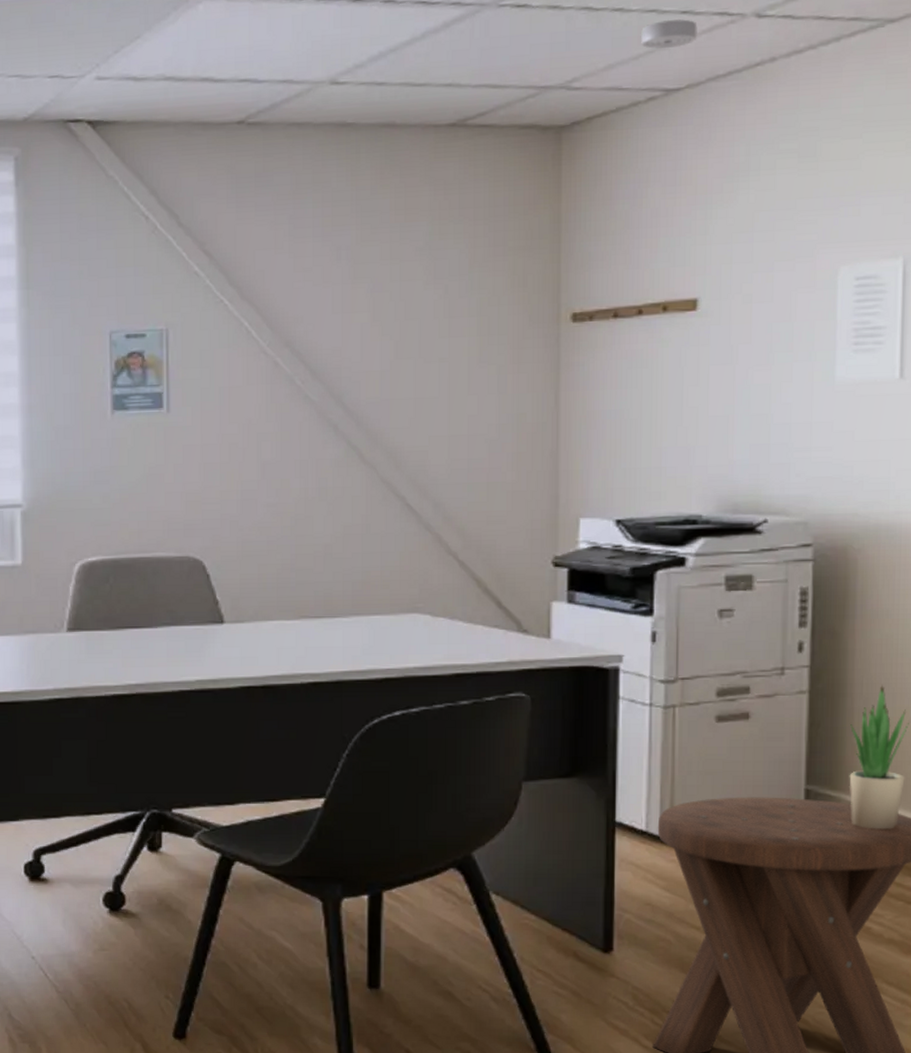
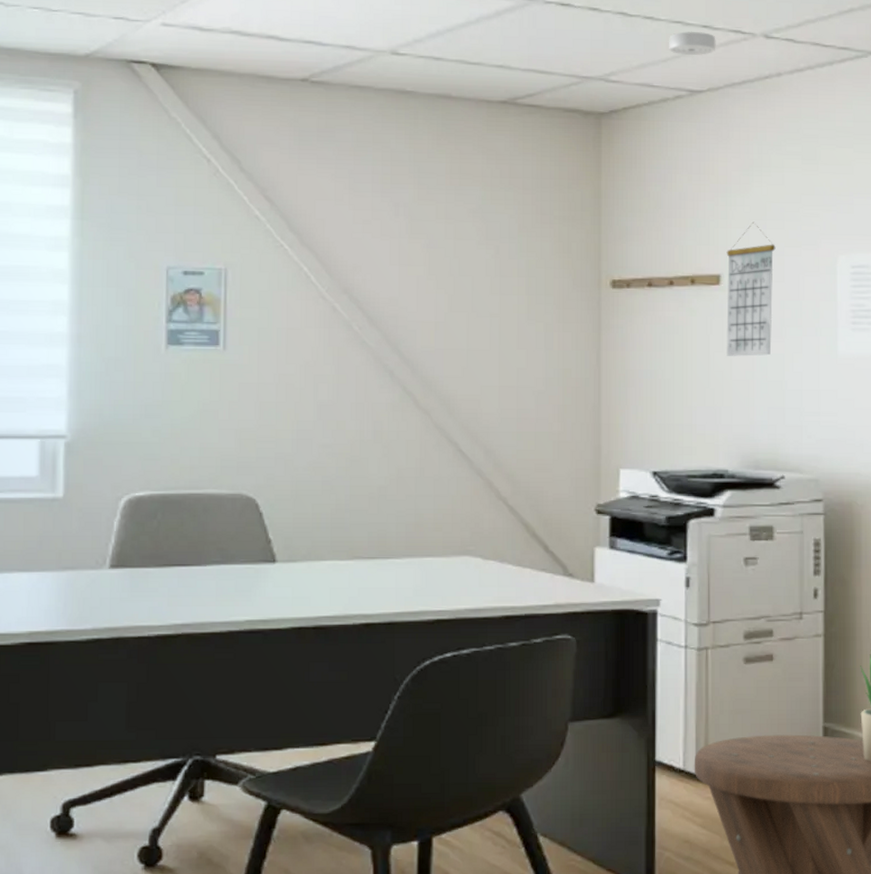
calendar: none [702,235,764,390] -> present [725,221,776,356]

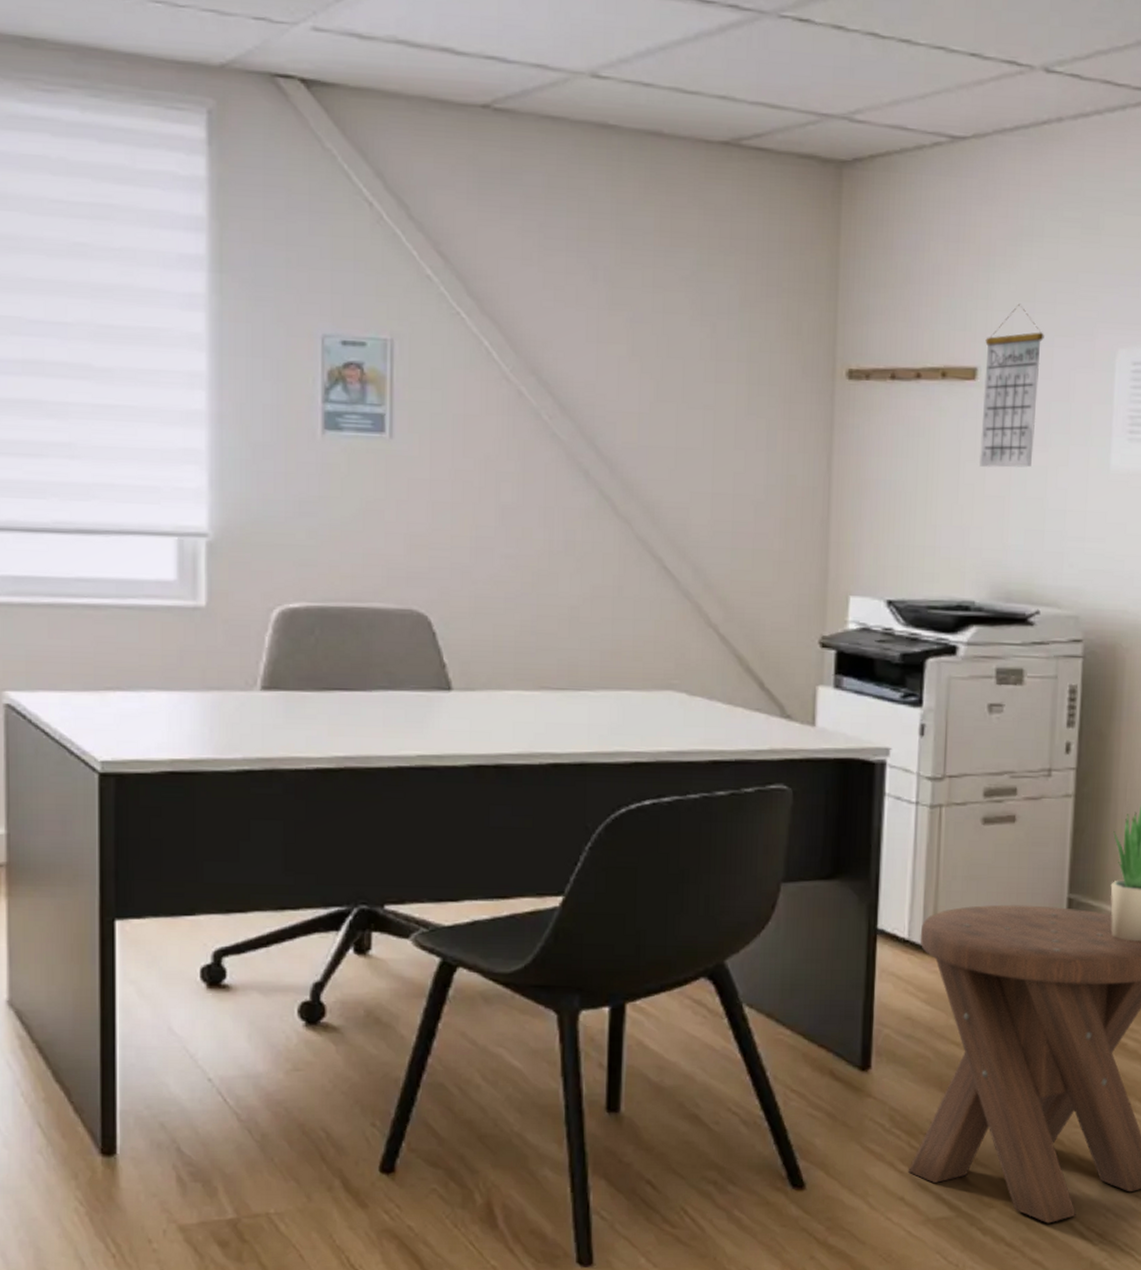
smoke detector: present [669,31,716,56] -> none [928,59,986,92]

